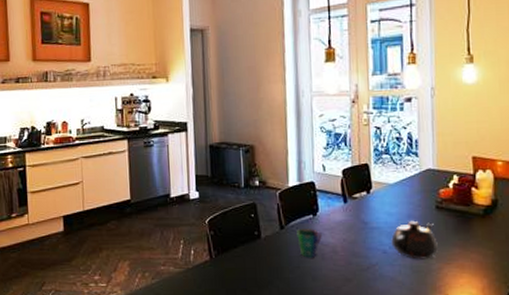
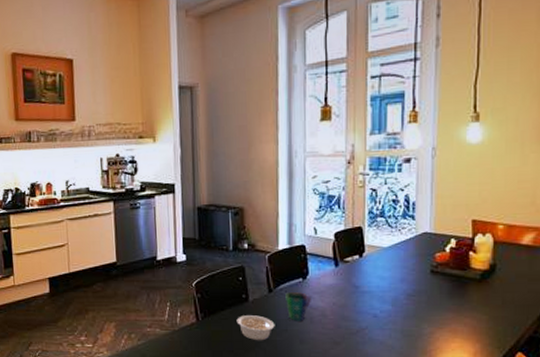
legume: none [249,252,288,279] -> present [236,315,275,341]
teapot: present [390,220,438,260] -> none [381,284,430,324]

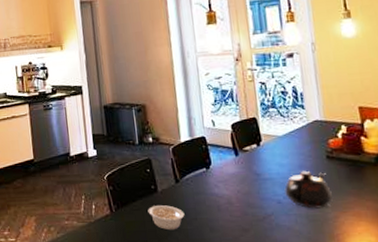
cup: present [285,292,311,321] -> none [191,181,217,210]
teapot: none [381,284,430,324] -> present [284,170,333,209]

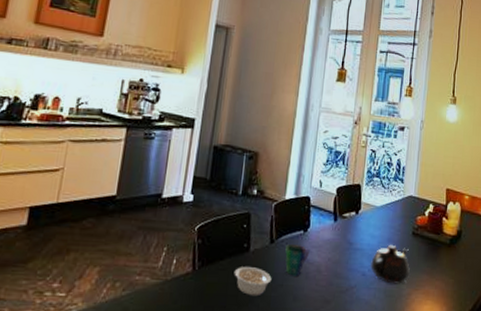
cup: none [191,181,217,210] -> present [285,244,309,276]

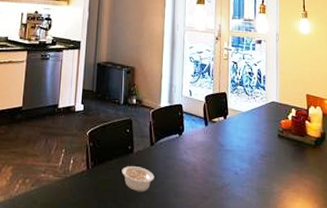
cup: present [285,244,309,276] -> none [164,147,185,175]
teapot: present [369,244,410,284] -> none [241,146,279,183]

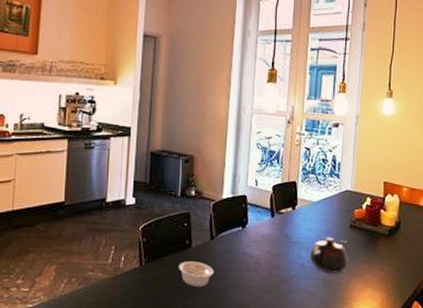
teapot: none [241,146,279,183] -> present [308,237,348,274]

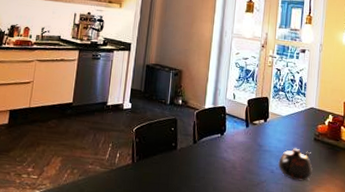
legume: present [178,262,214,288] -> none [165,161,195,186]

